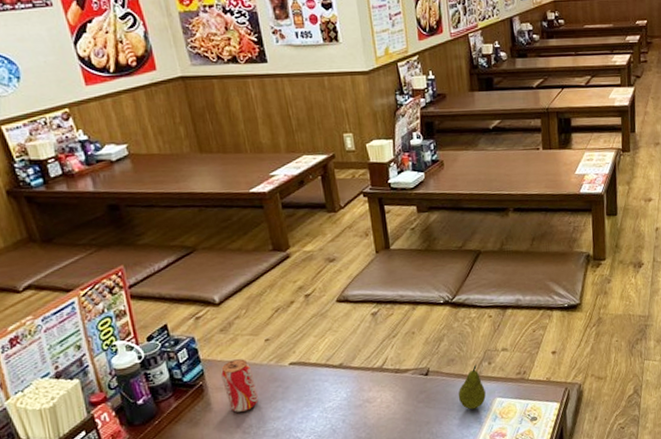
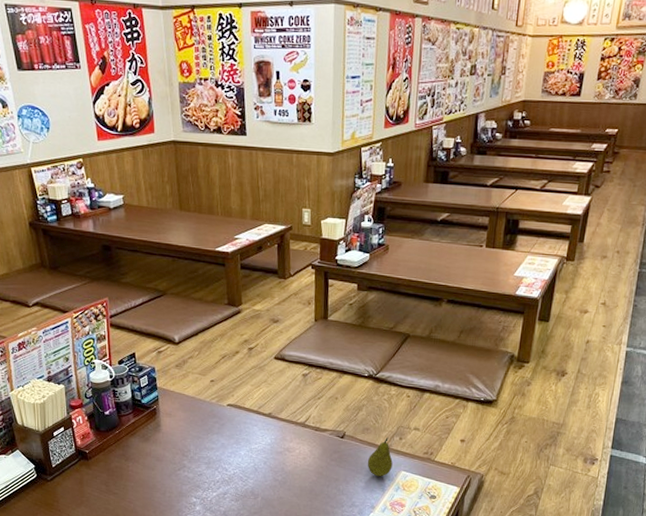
beverage can: present [221,359,258,413] -> none [172,393,198,438]

